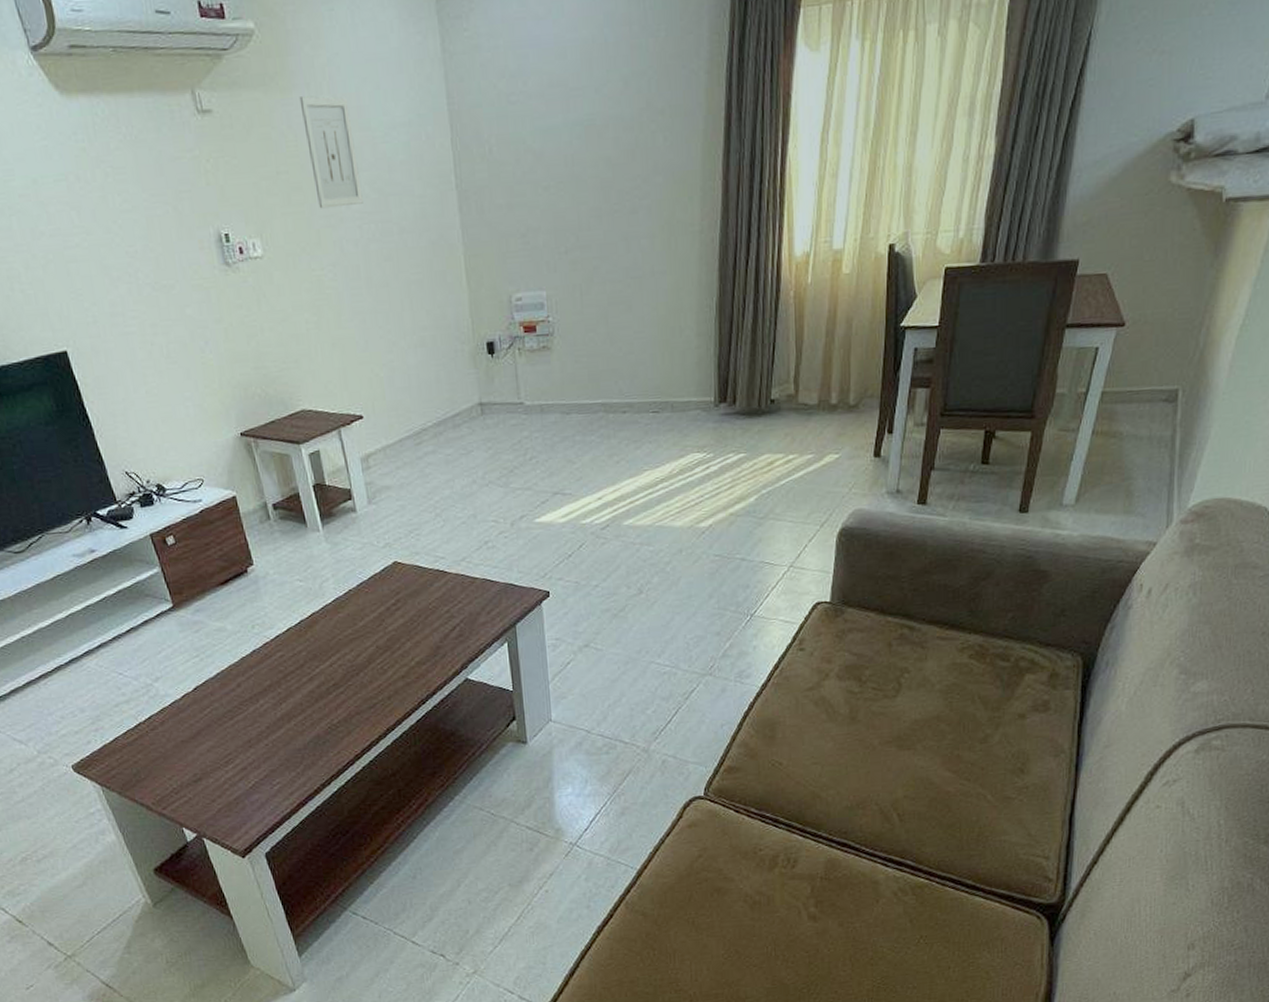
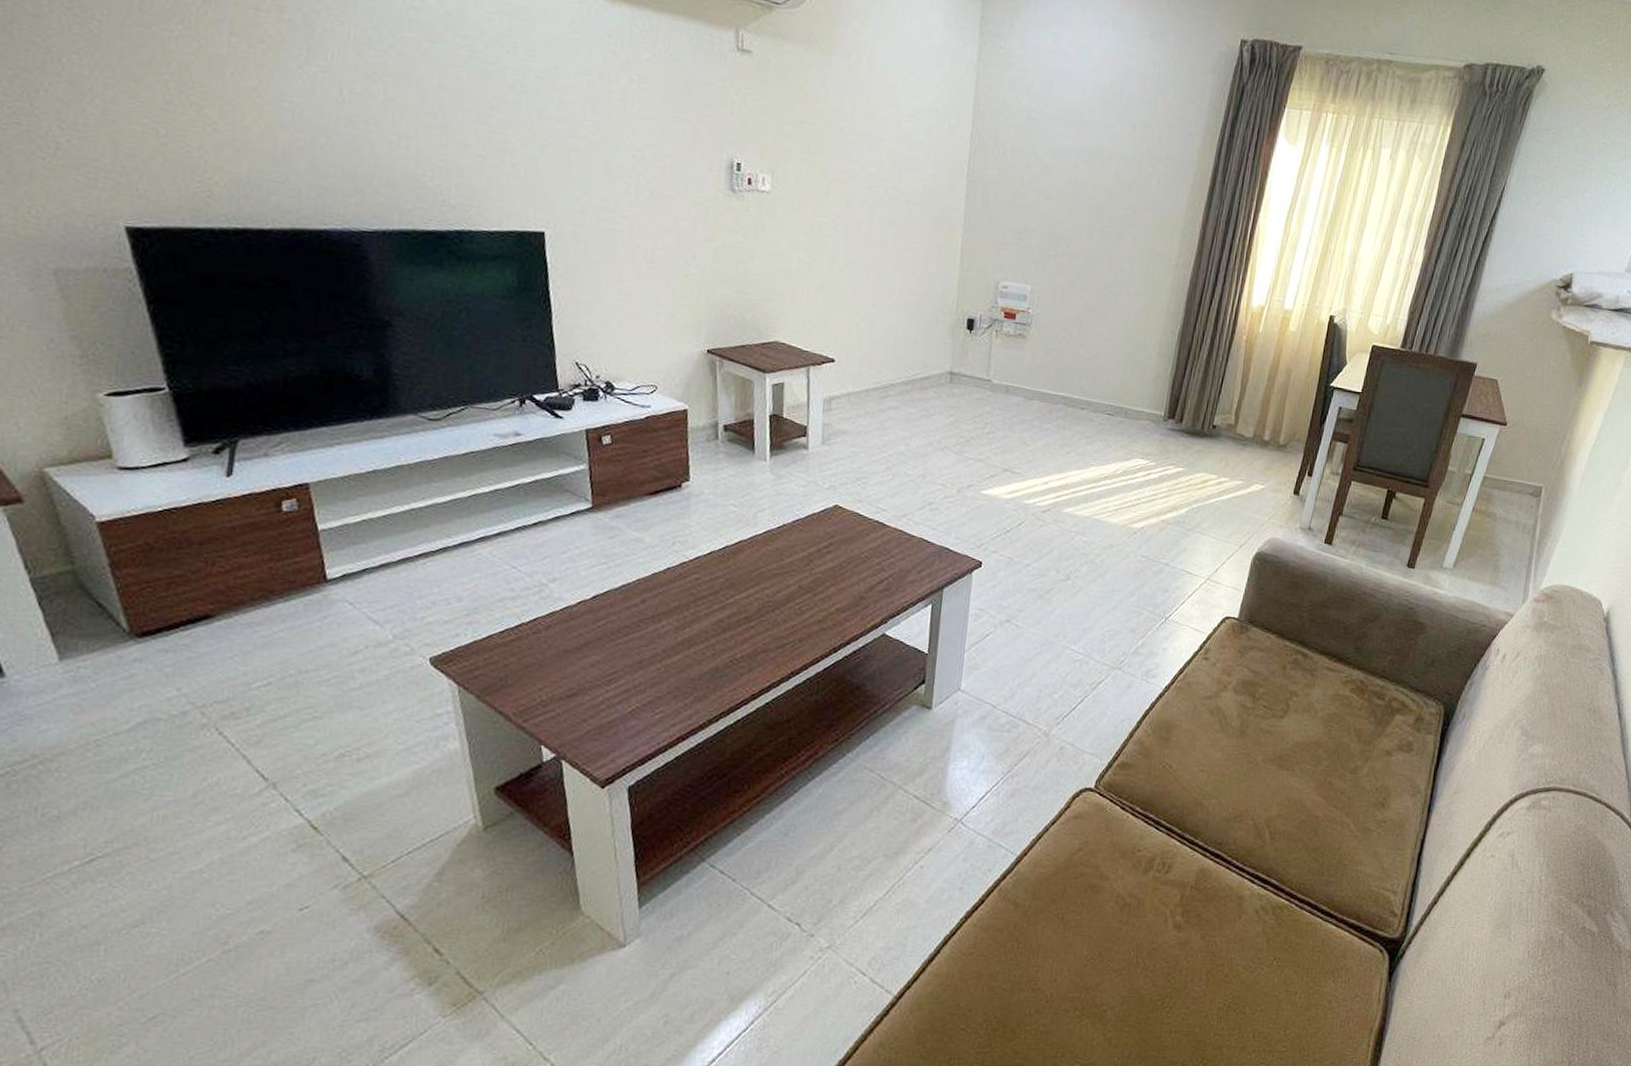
wall art: present [299,96,363,209] -> none [835,62,883,169]

